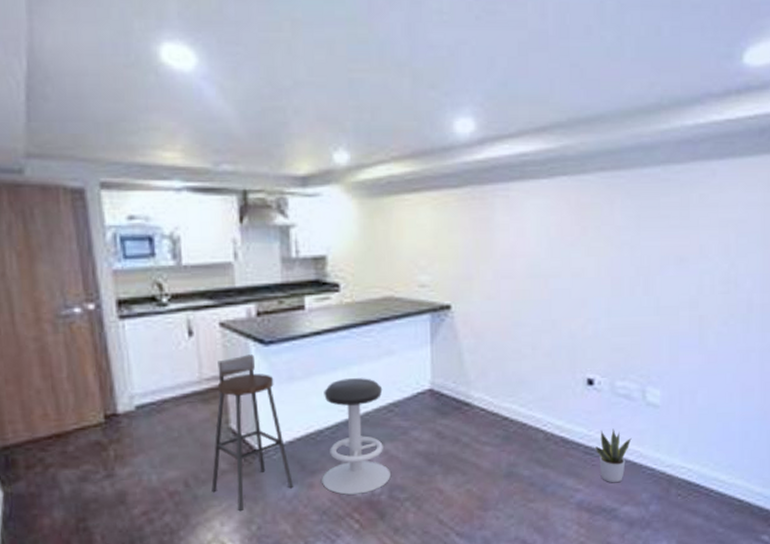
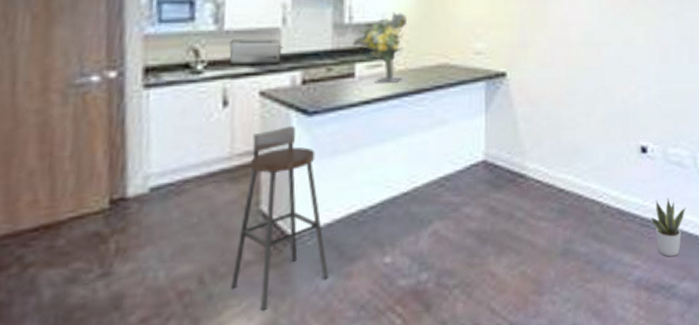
toaster: none [190,274,237,299] -> present [230,40,283,66]
bouquet: none [301,245,352,316] -> present [353,11,408,84]
bar stool: present [322,378,392,495] -> none [362,150,440,285]

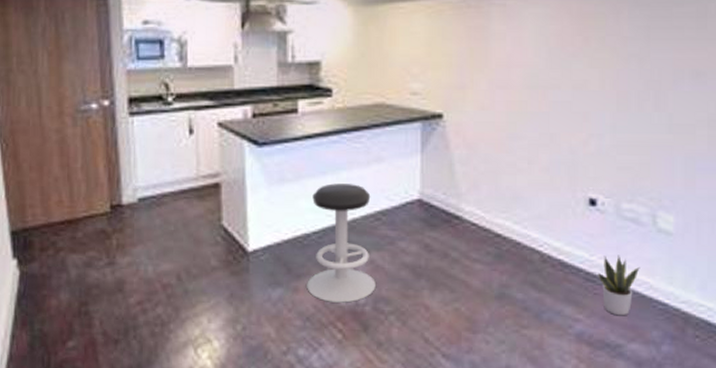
toaster: present [230,40,283,66] -> none [193,76,236,99]
bar stool: present [231,126,328,312] -> none [202,155,279,310]
bouquet: present [353,11,408,84] -> none [295,51,346,121]
bar stool: none [362,150,440,285] -> present [307,183,377,303]

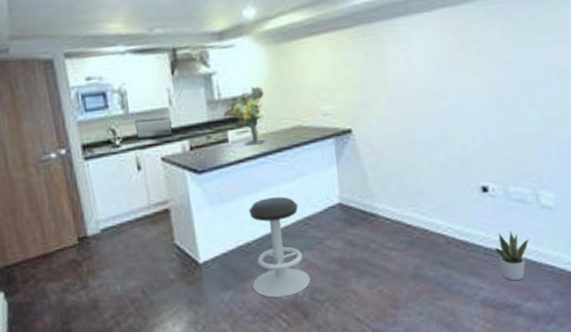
toaster: none [193,76,236,99] -> present [136,117,173,140]
bouquet: none [295,51,346,121] -> present [223,86,266,146]

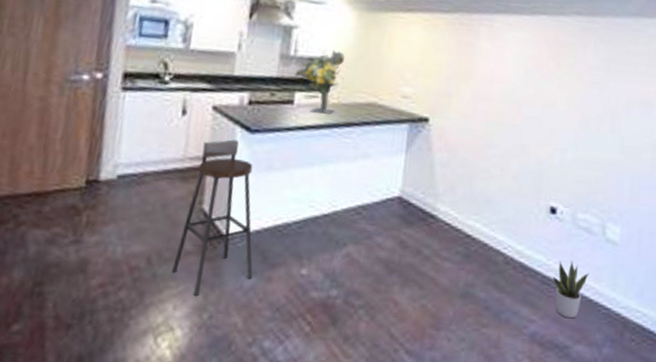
toaster: present [136,117,173,140] -> none [191,58,236,85]
bar stool: none [162,182,229,314] -> present [172,140,253,297]
bar stool: present [249,197,312,298] -> none [280,175,354,295]

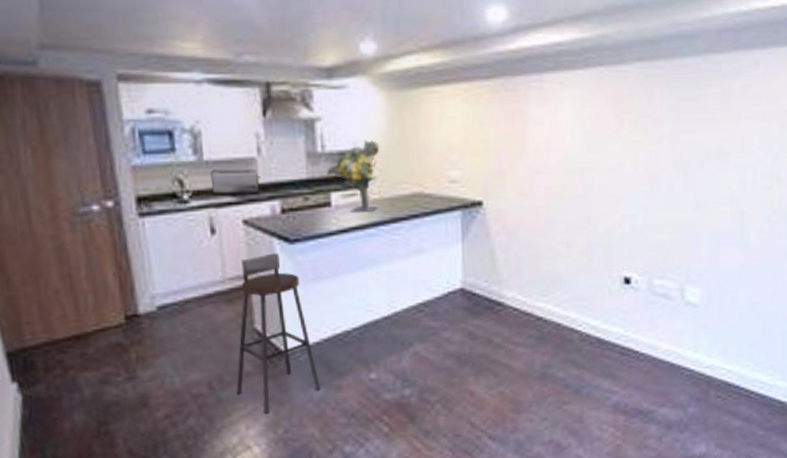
toaster: none [191,58,236,85] -> present [211,169,261,196]
potted plant: present [553,260,589,319] -> none [632,328,670,385]

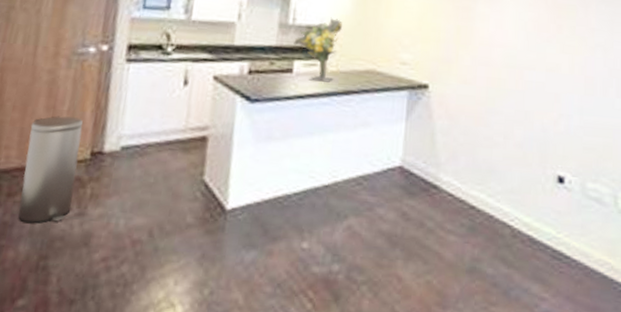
pedal bin: none [48,283,119,395] -> present [18,116,83,224]
toaster: present [211,169,261,196] -> none [193,29,236,54]
bar stool: present [236,253,320,415] -> none [173,109,253,272]

